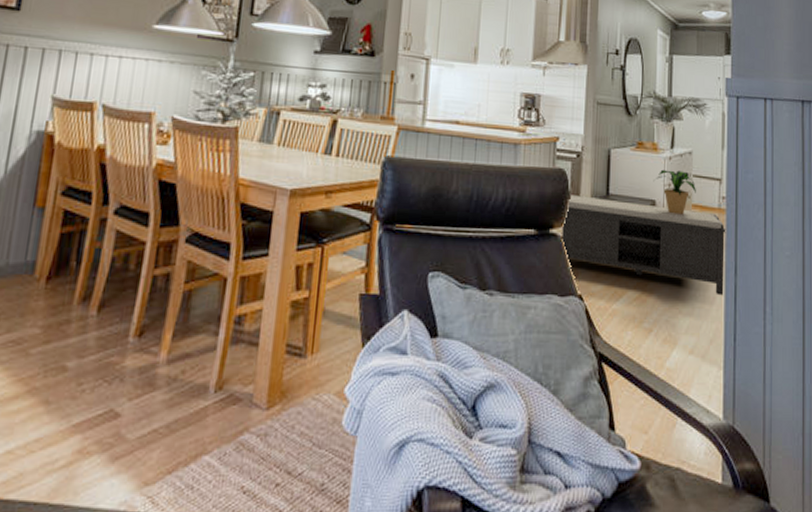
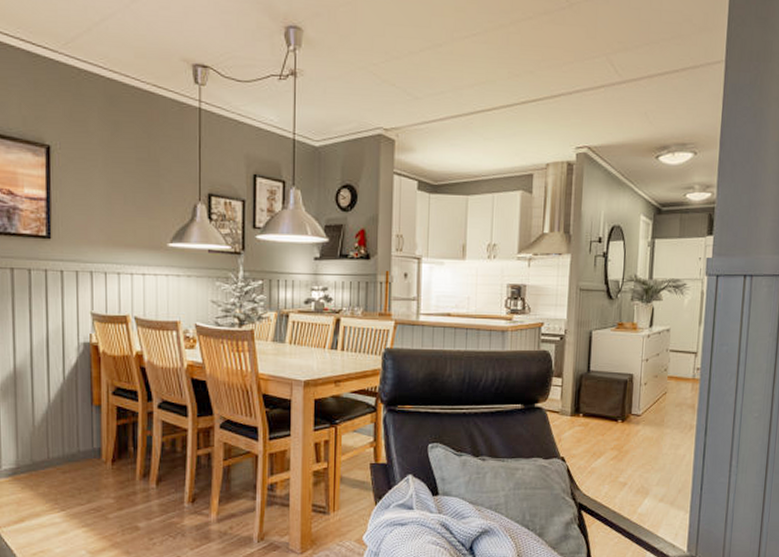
bench: present [562,195,726,296] -> none [546,373,699,453]
potted plant: present [653,169,696,215] -> none [631,346,672,386]

